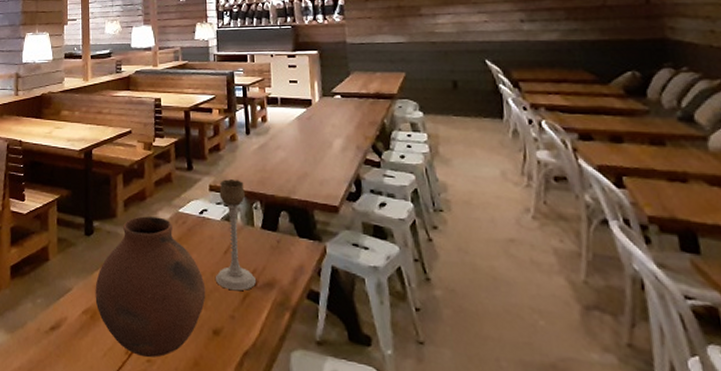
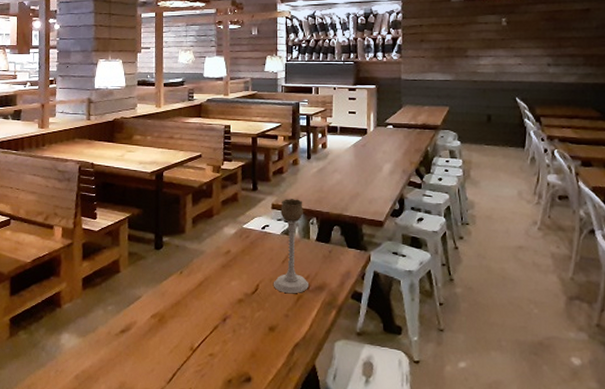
vase: present [95,216,206,358] -> none [163,232,264,353]

